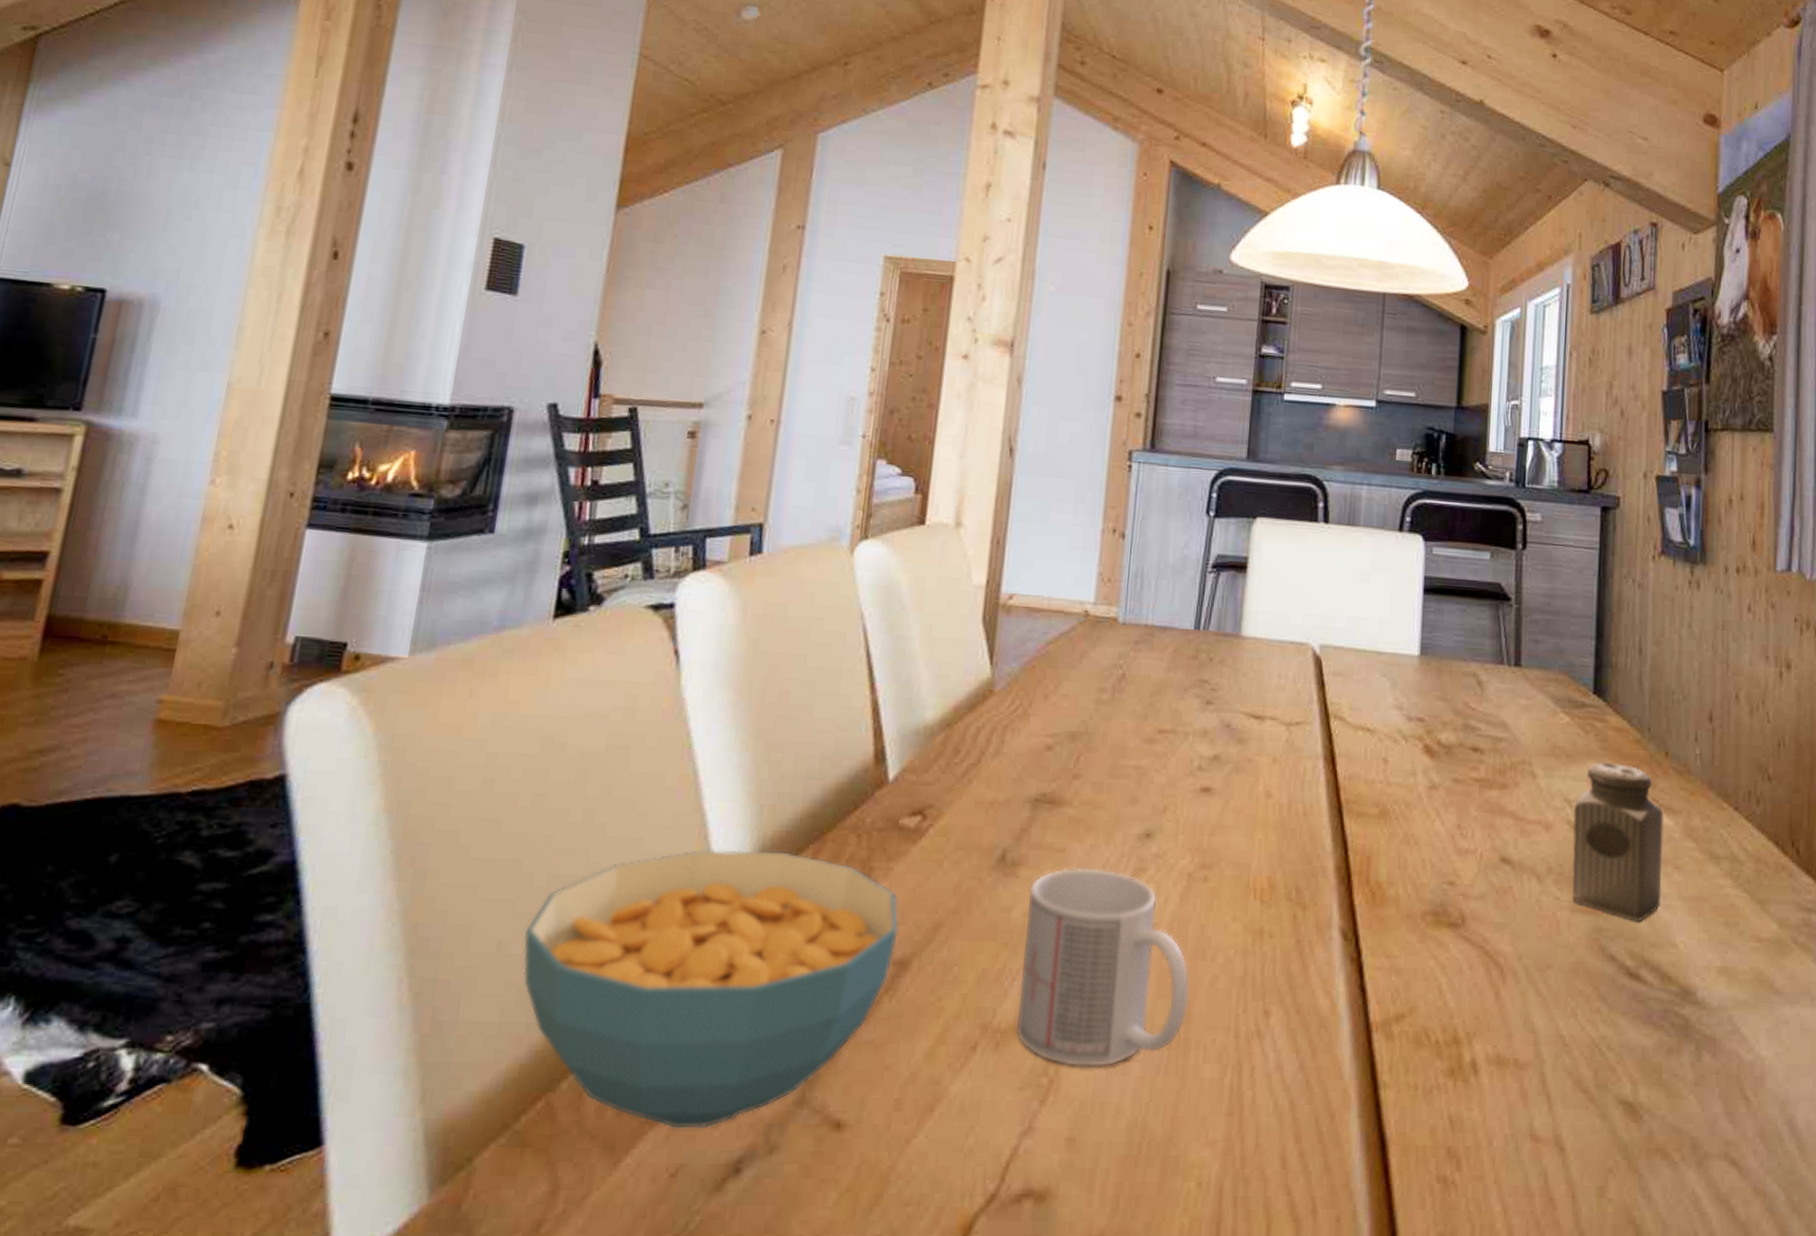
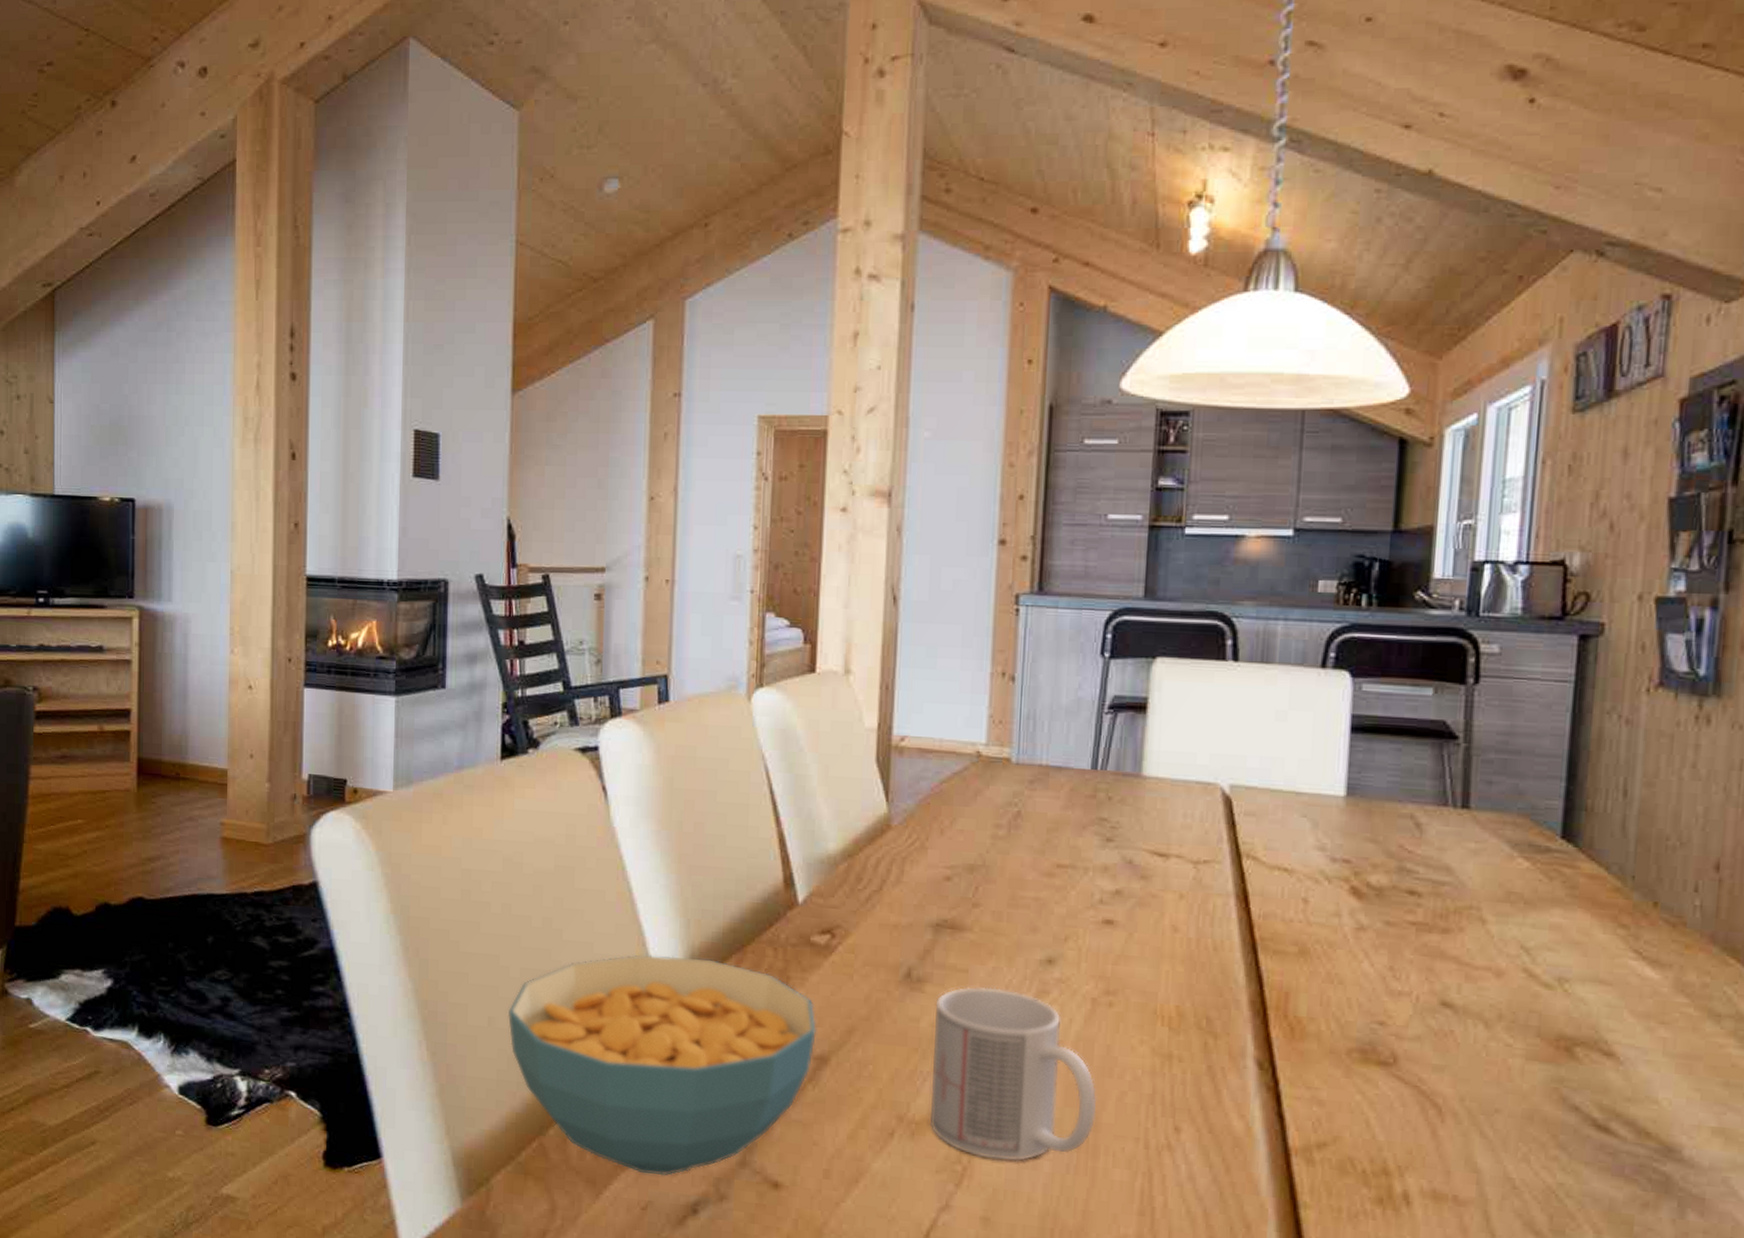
salt shaker: present [1572,761,1664,921] -> none [1527,909,1649,1074]

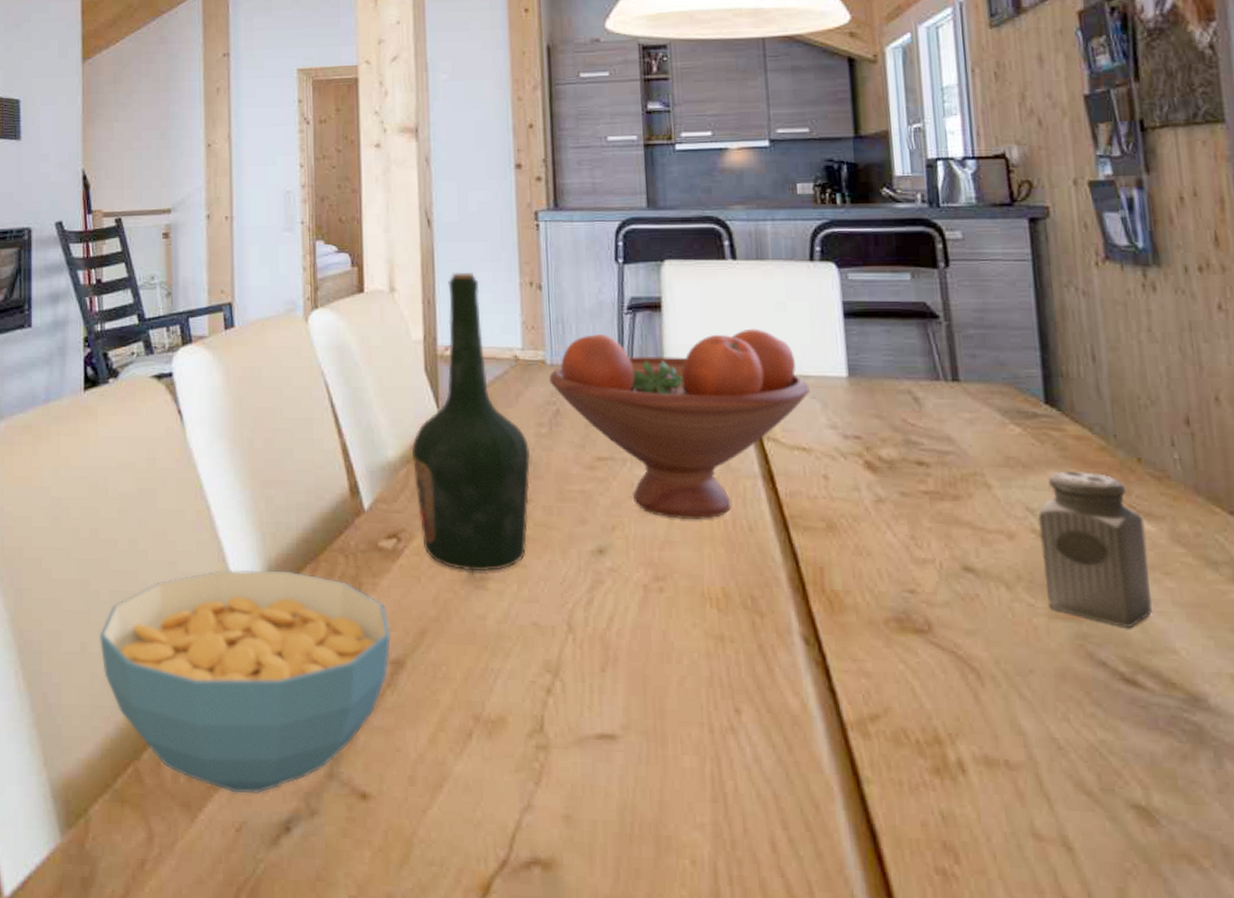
bottle: none [853,656,985,974] -> present [411,272,531,572]
mug: present [929,986,1098,1161] -> none [499,580,661,755]
fruit bowl: none [1013,733,1301,936] -> present [549,328,810,519]
salt shaker: none [1527,909,1649,1074] -> present [1037,470,1153,627]

